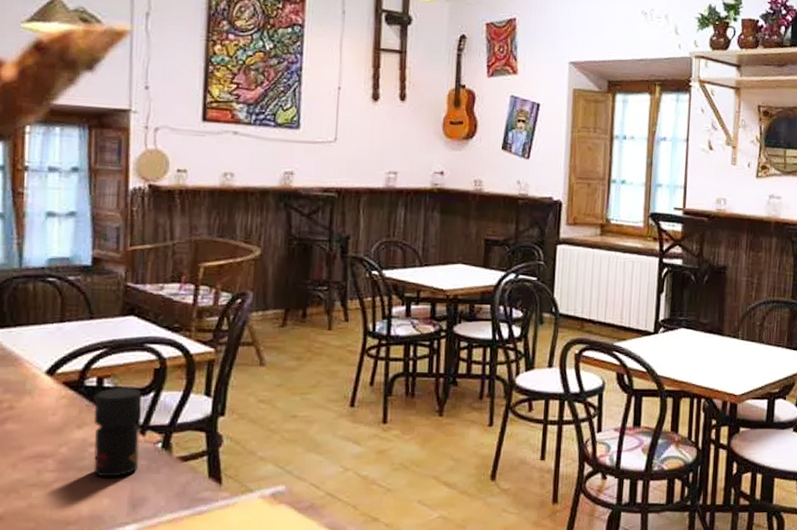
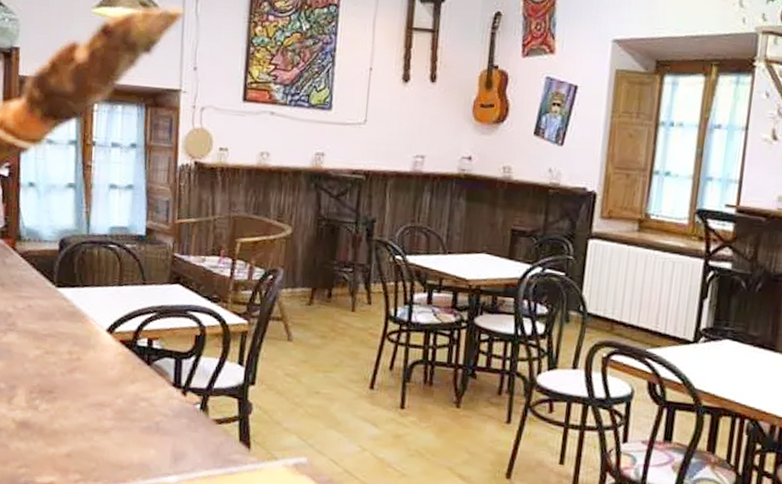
jar: present [93,387,142,477] -> none [143,349,184,431]

